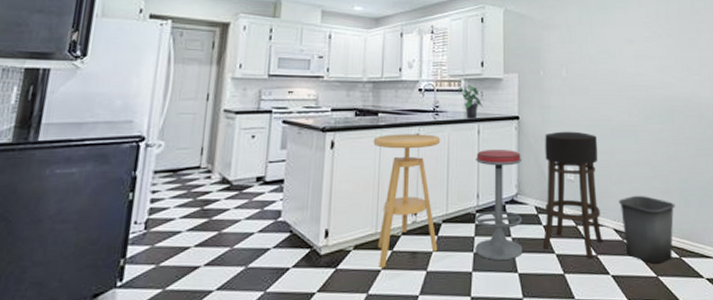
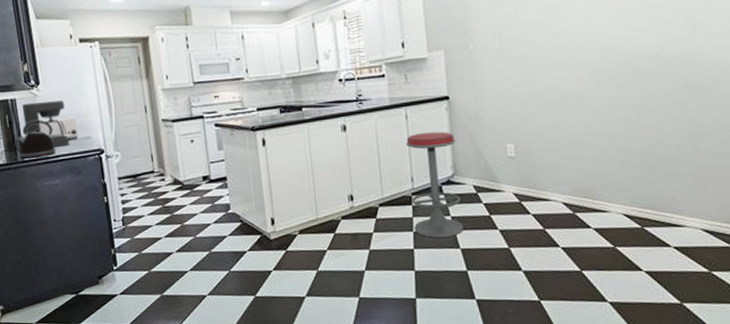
kettle: none [34,95,88,139] -> present [17,119,58,159]
coffee maker: none [50,75,111,130] -> present [21,100,70,148]
toaster: none [70,96,121,123] -> present [39,117,79,141]
stool: present [373,134,441,269] -> none [301,123,378,249]
potted plant: present [457,84,483,119] -> none [379,68,408,105]
bar stool: present [542,131,603,259] -> none [479,105,551,233]
waste bin: present [618,195,675,264] -> none [567,166,637,235]

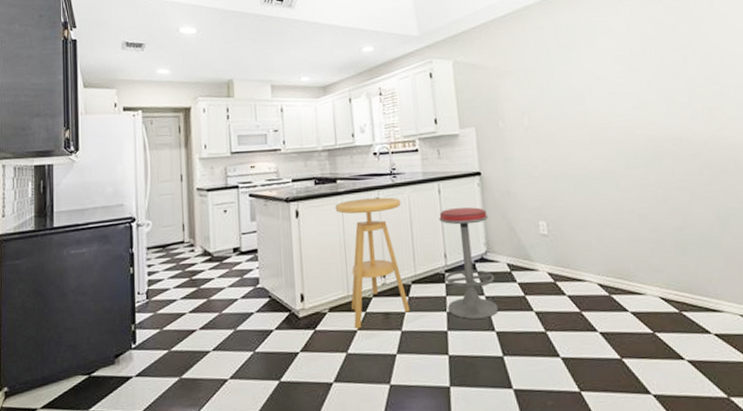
kettle: present [17,119,58,159] -> none [49,185,89,226]
coffee maker: present [21,100,70,148] -> none [58,167,102,215]
toaster: present [39,117,79,141] -> none [74,184,111,208]
stool: none [301,123,378,249] -> present [335,197,410,329]

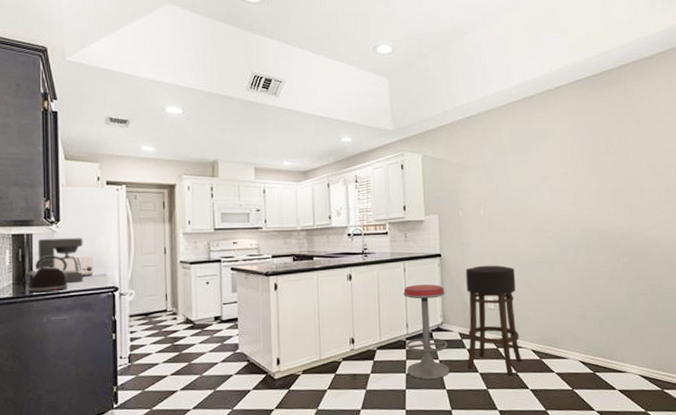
kettle: none [49,185,89,226] -> present [28,255,70,293]
coffee maker: none [58,167,102,215] -> present [37,238,84,284]
toaster: none [74,184,111,208] -> present [54,254,94,277]
stool: present [335,197,410,329] -> none [311,274,375,389]
bar stool: none [511,183,587,316] -> present [466,265,523,376]

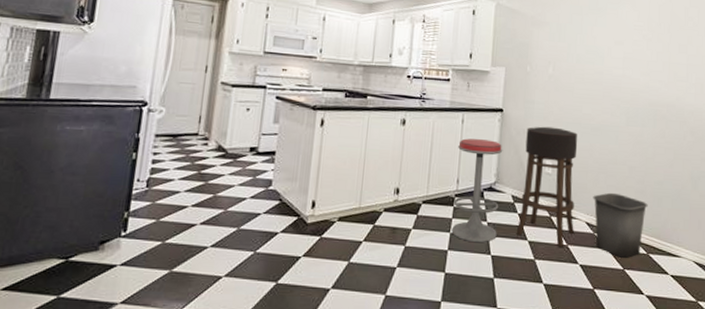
kettle: present [28,255,70,293] -> none [46,57,95,99]
coffee maker: present [37,238,84,284] -> none [60,38,116,92]
toaster: present [54,254,94,277] -> none [79,60,125,87]
waste bin: none [536,319,590,379] -> present [593,192,648,258]

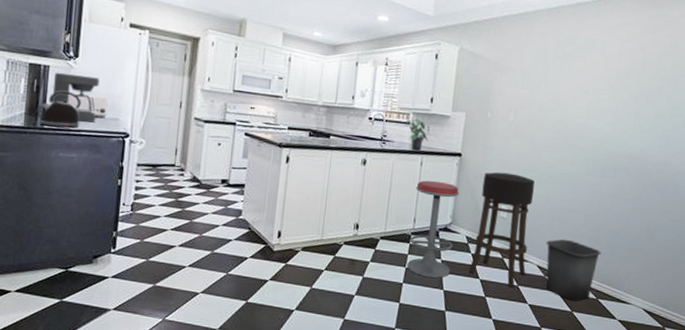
kettle: none [46,57,95,99] -> present [40,90,82,129]
coffee maker: none [60,38,116,92] -> present [51,72,100,123]
toaster: none [79,60,125,87] -> present [68,93,108,119]
potted plant: none [445,74,469,109] -> present [405,118,428,152]

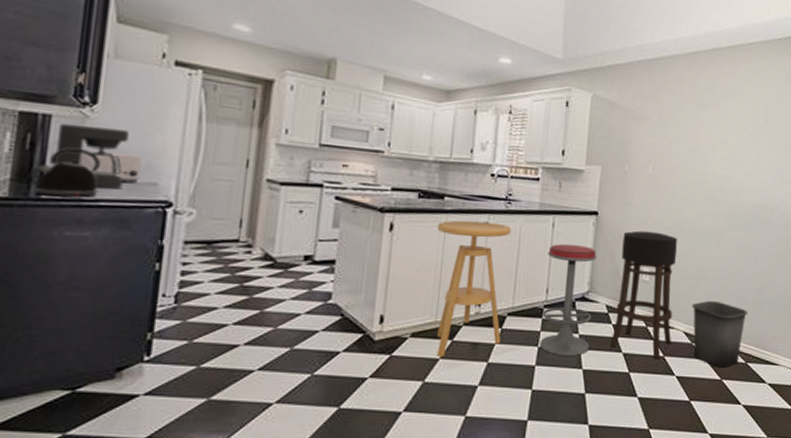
stool: none [322,156,386,270] -> present [437,220,512,358]
potted plant: present [405,118,428,152] -> none [534,173,560,211]

